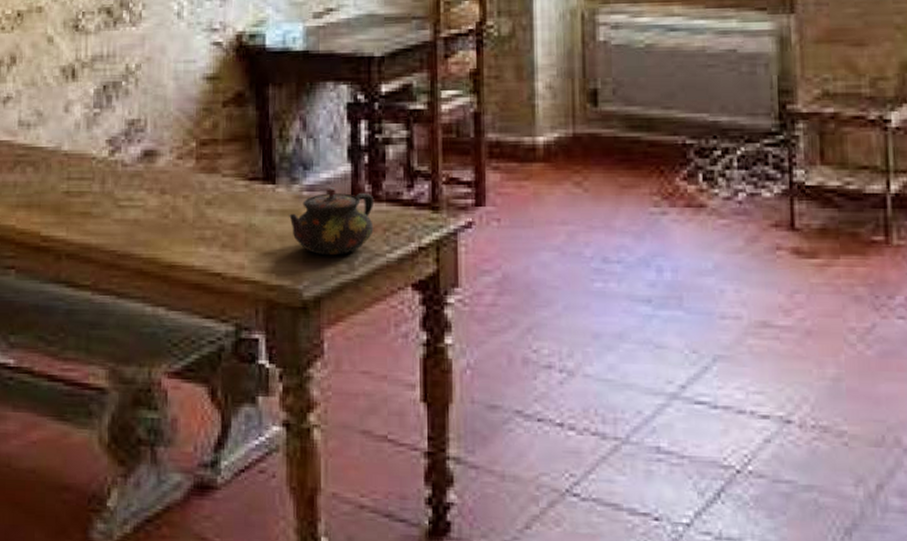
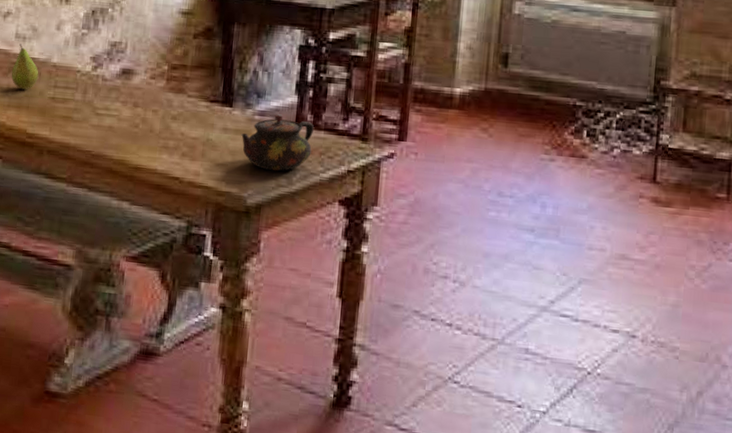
fruit: none [17,132,49,186] -> present [11,44,39,90]

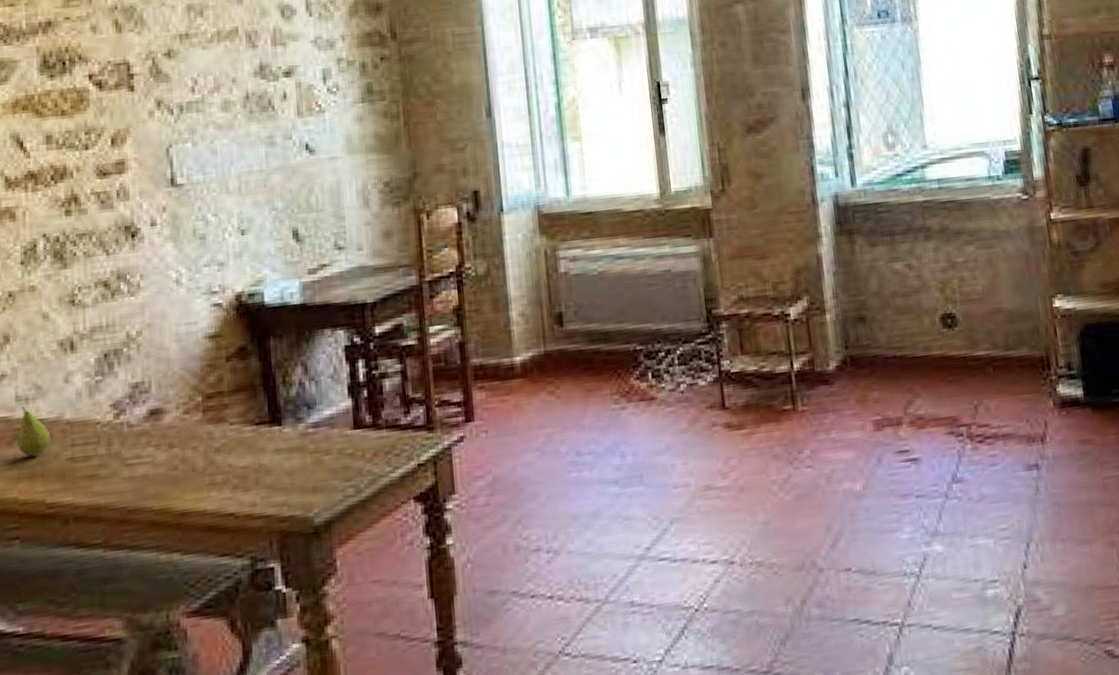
teapot: present [241,114,314,171] -> none [296,422,376,484]

